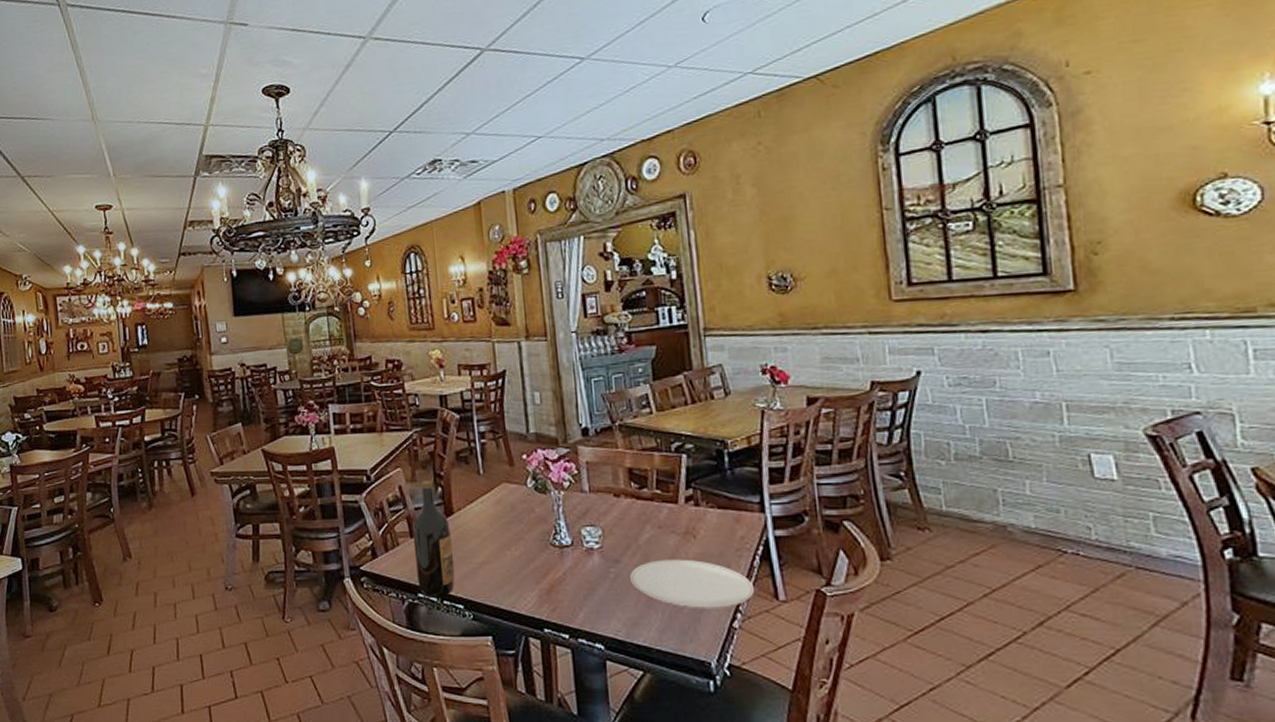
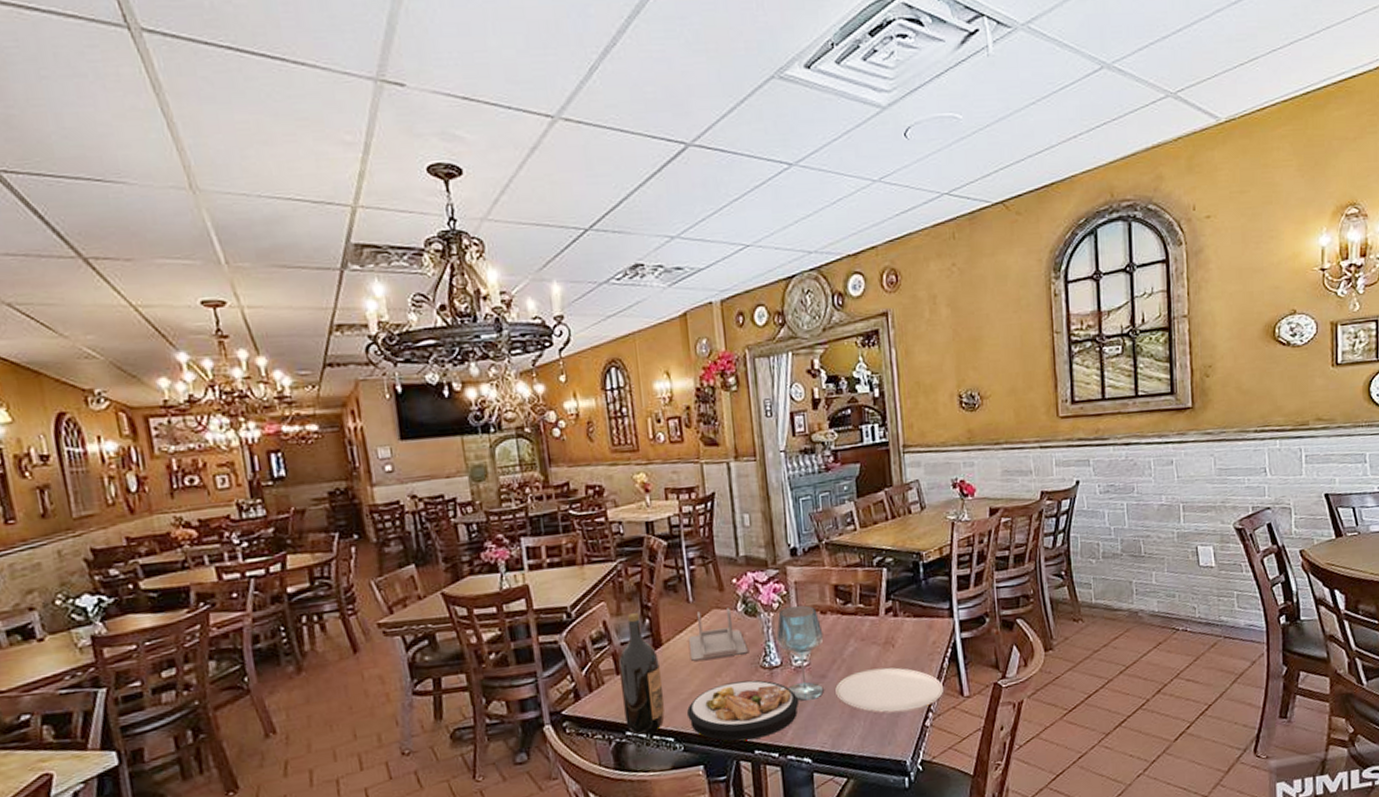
plate: none [477,557,591,617] -> present [687,680,799,742]
napkin holder: none [478,483,539,532] -> present [688,608,749,661]
wine glass: none [566,486,618,584] -> present [776,605,824,701]

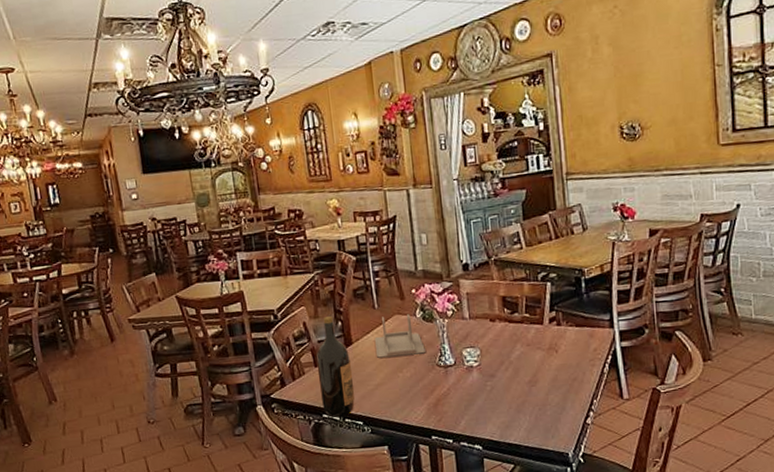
plate: present [687,680,799,742] -> none [374,376,471,428]
wine glass: present [776,605,824,701] -> none [450,313,493,396]
plate: present [835,667,944,714] -> none [503,370,605,411]

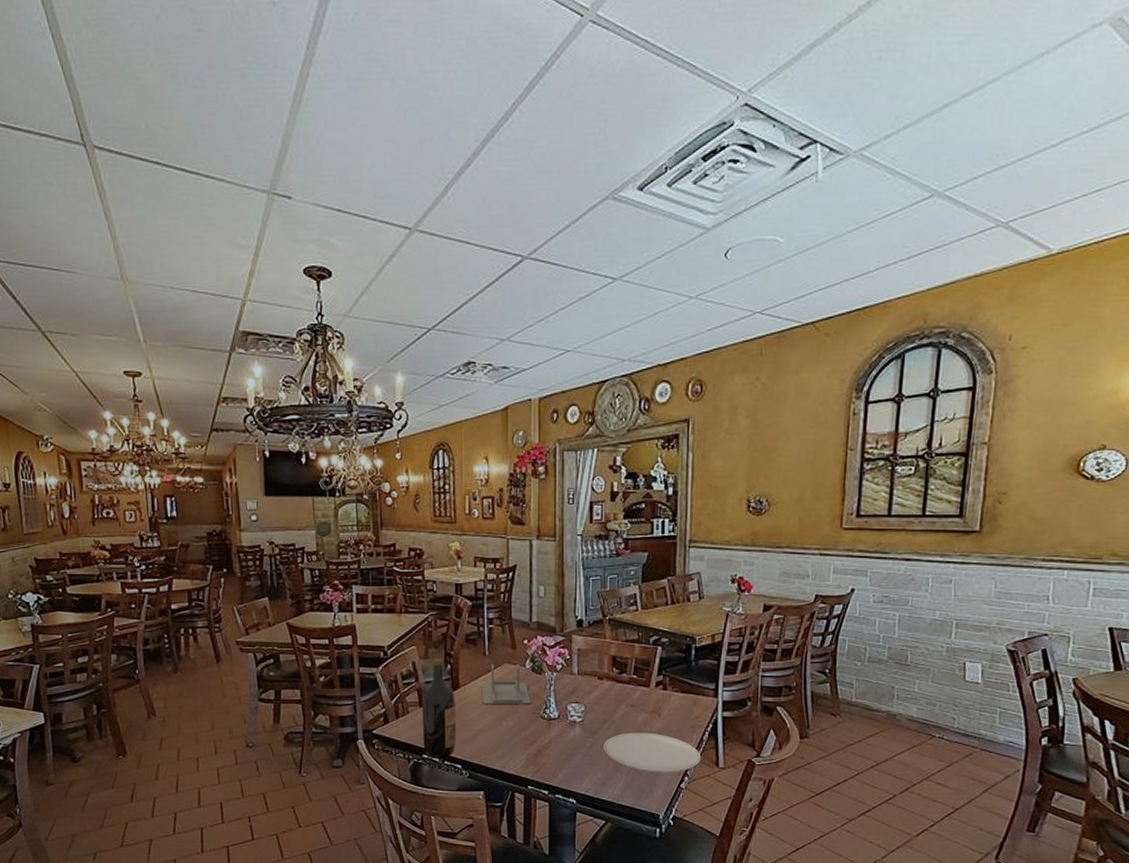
plate: none [503,370,605,411] -> present [603,732,702,773]

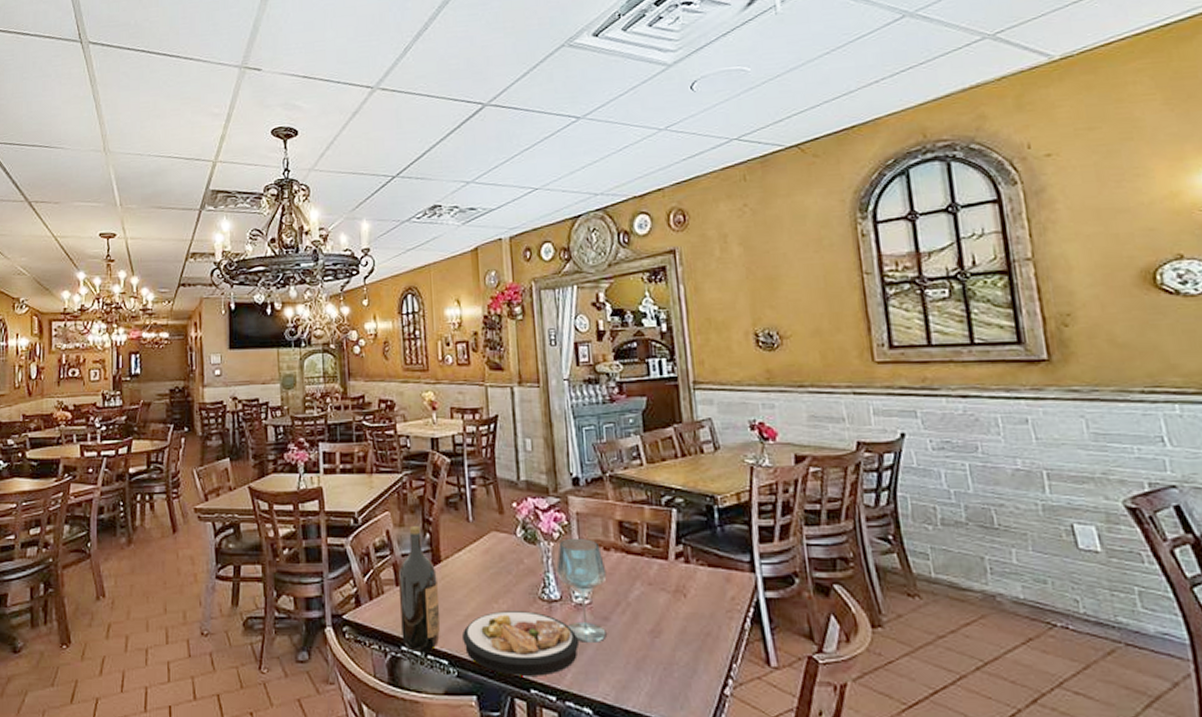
plate: none [475,727,571,776] -> present [463,611,580,676]
napkin holder: present [481,664,532,704] -> none [466,532,528,582]
wine glass: none [556,669,598,751] -> present [555,537,607,643]
plate: present [603,732,702,773] -> none [619,618,747,674]

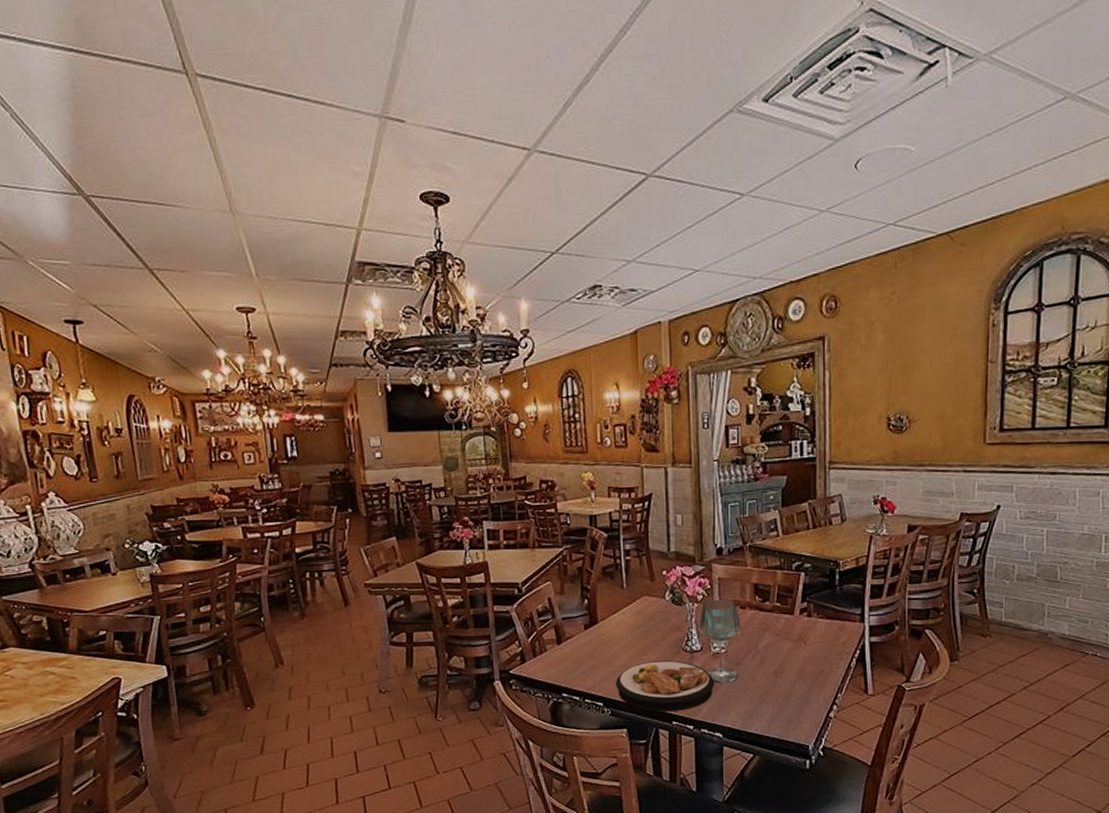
wine bottle: present [398,526,440,652] -> none [559,593,597,697]

